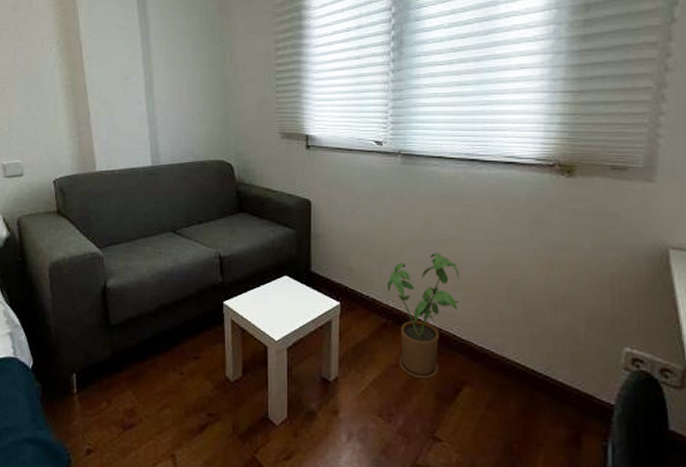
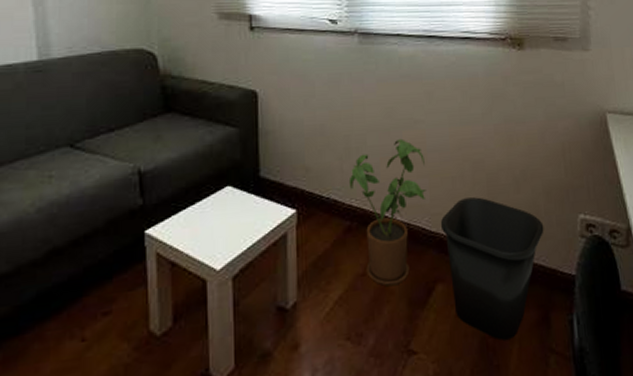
waste bin: none [471,314,582,450] -> present [440,197,544,340]

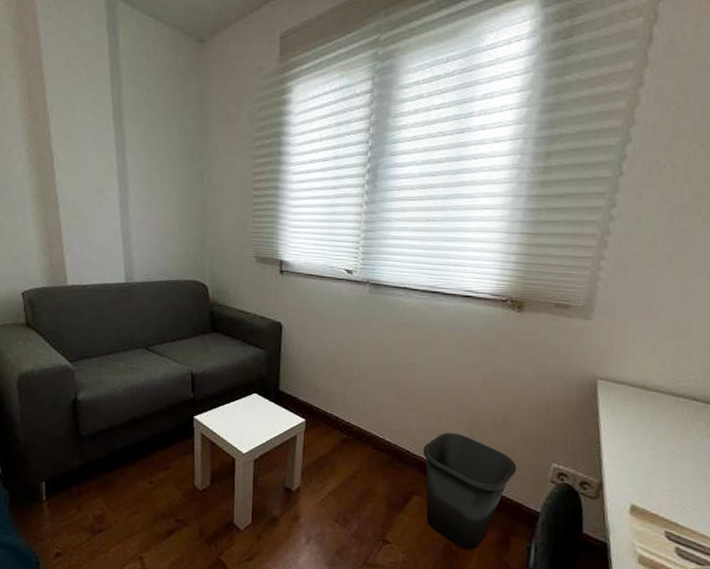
house plant: present [348,138,426,287] -> none [349,376,416,490]

